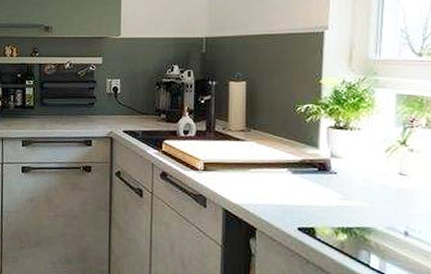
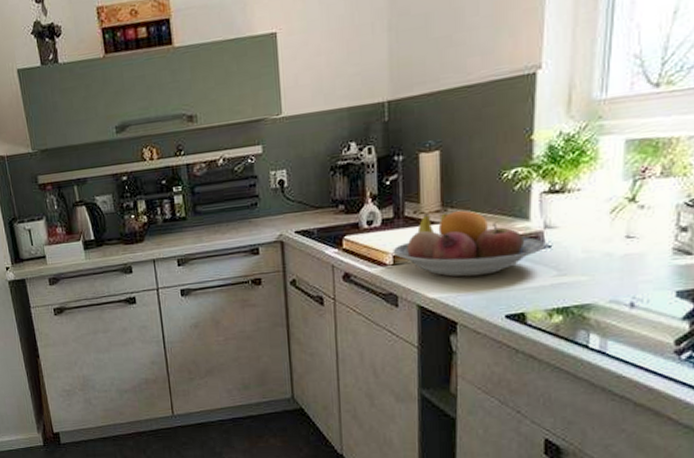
fruit bowl: none [204,131,332,190] -> present [393,210,546,277]

